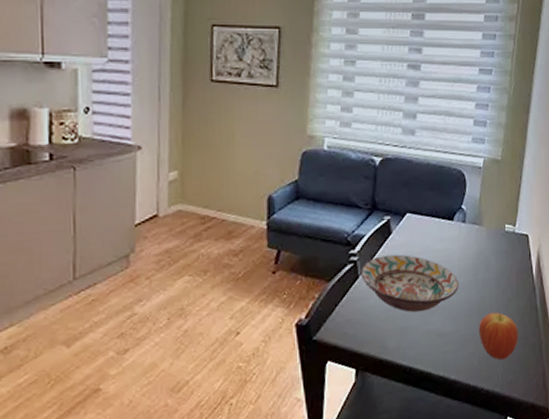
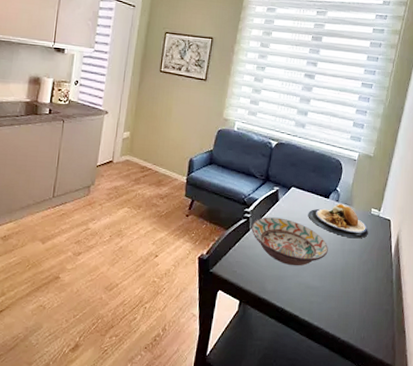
plate: none [430,224,504,265] -> present [308,204,368,239]
fruit: present [479,312,518,361] -> none [341,277,375,318]

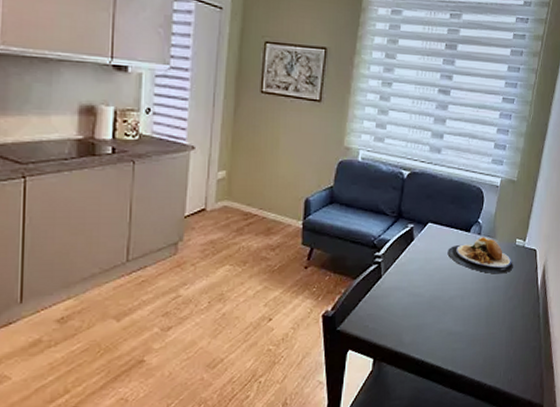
decorative bowl: present [251,217,328,266] -> none [383,259,471,312]

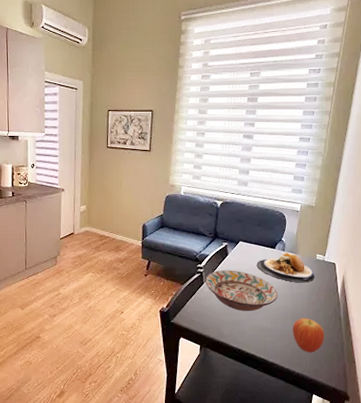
decorative bowl: none [383,259,471,312] -> present [204,270,278,312]
fruit: none [486,316,521,360] -> present [293,318,324,353]

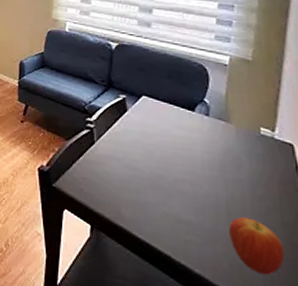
decorative bowl: present [204,270,278,312] -> none [96,128,203,193]
plate: present [256,252,315,283] -> none [168,118,260,166]

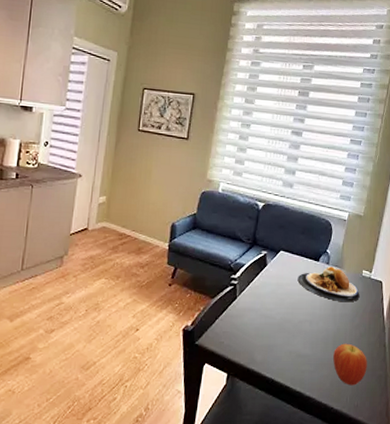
plate: none [168,118,260,166] -> present [297,266,360,302]

